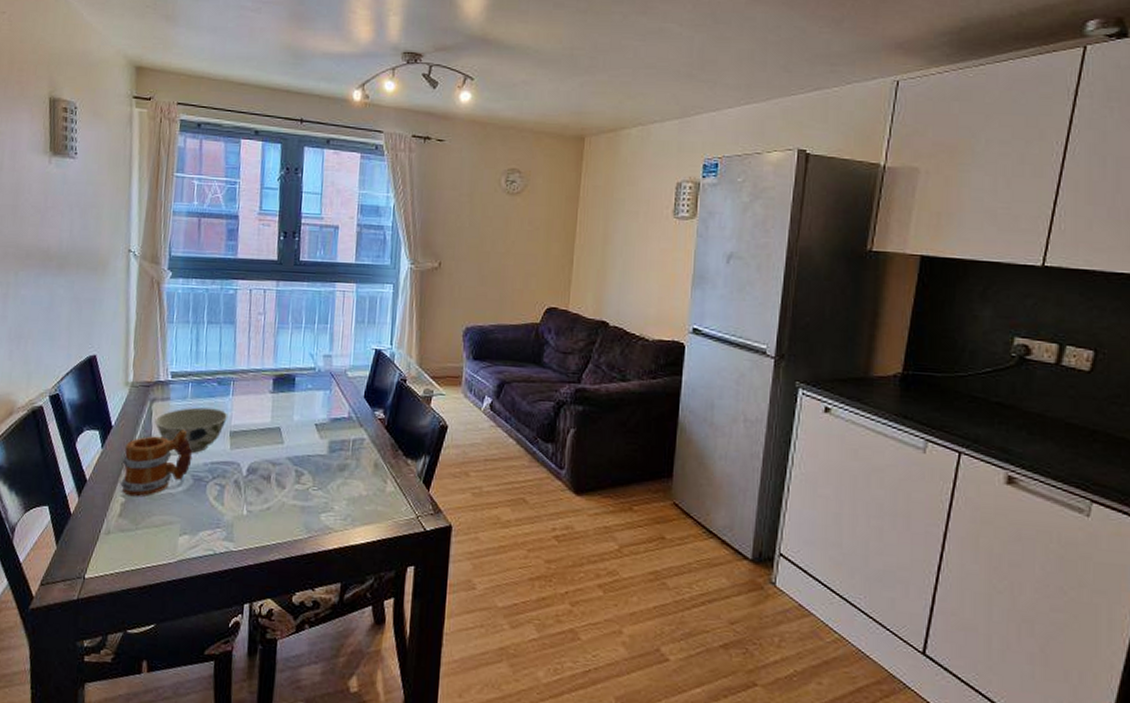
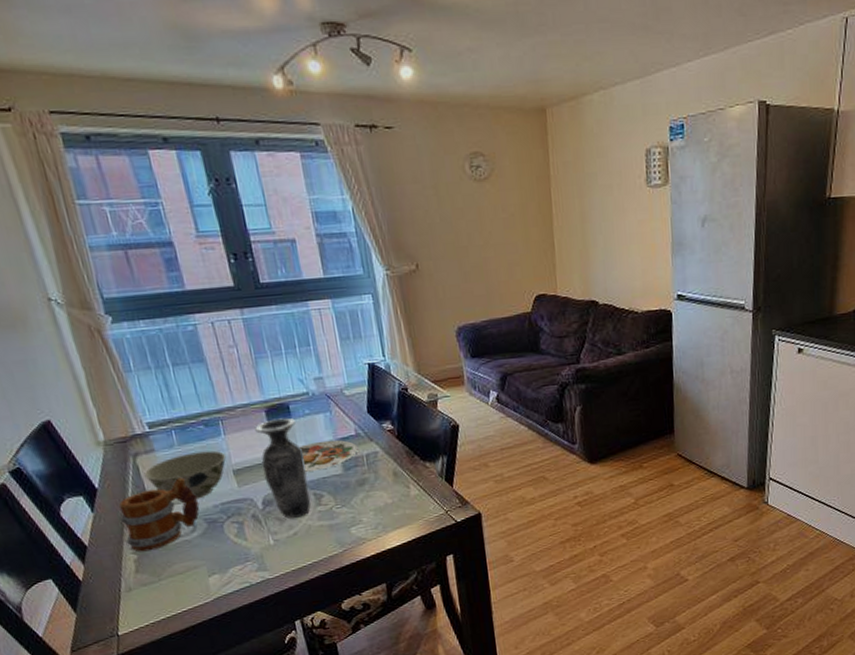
vase: none [255,388,297,493] -> present [255,418,311,519]
plate: none [292,417,347,447] -> present [298,440,358,472]

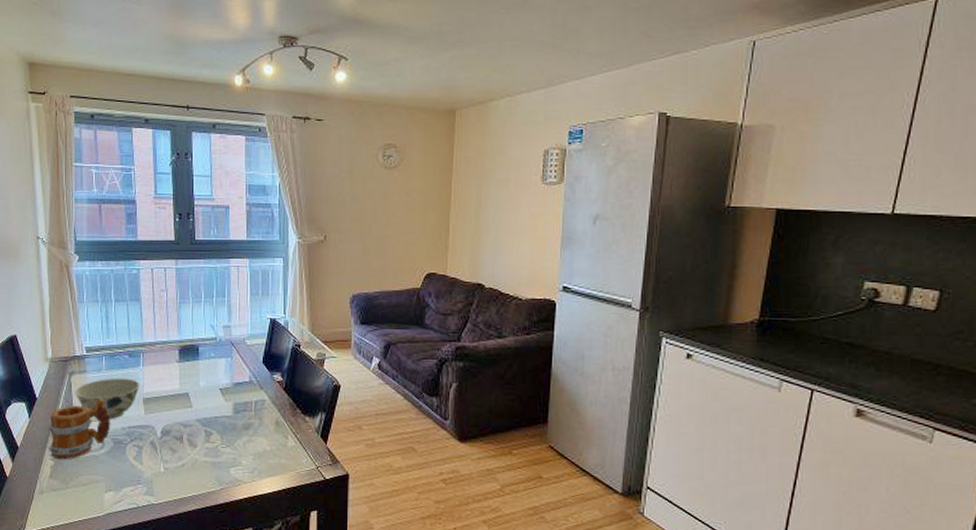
vase: present [255,418,311,519] -> none [167,358,203,451]
plate: present [298,440,358,472] -> none [200,383,249,410]

